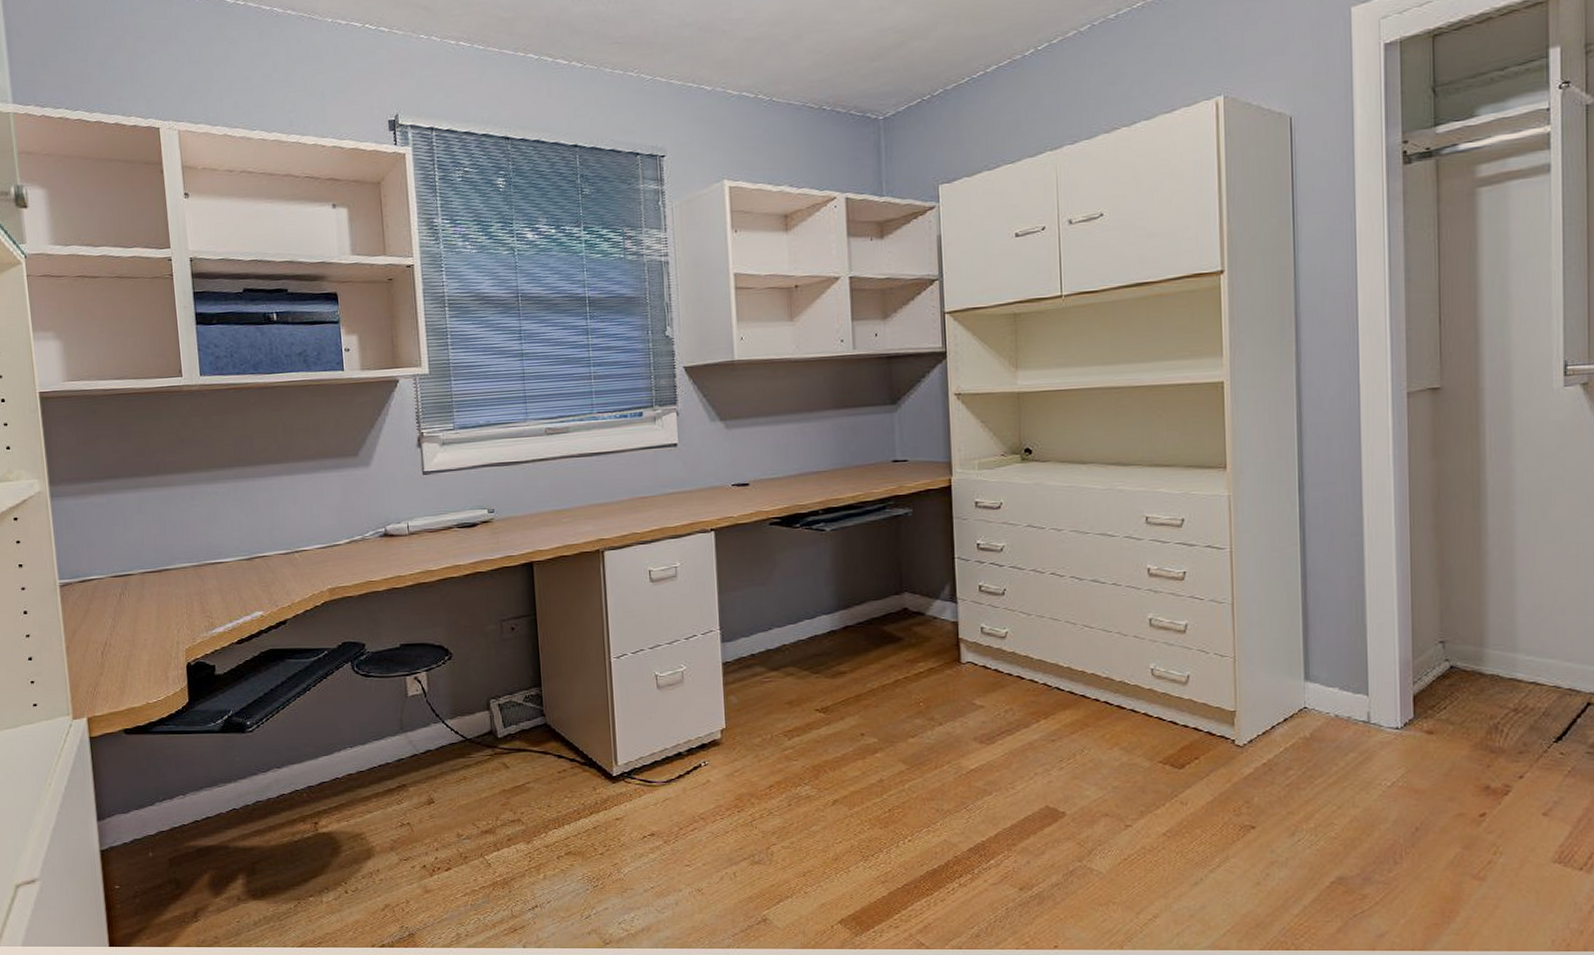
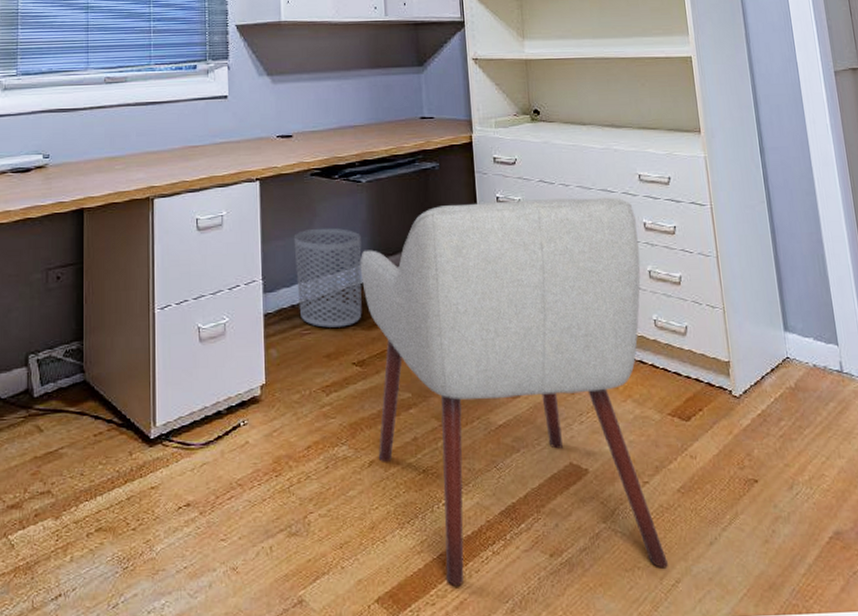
waste bin: none [752,578,826,676] -> present [293,228,362,328]
chair: none [823,541,1146,913] -> present [360,197,668,587]

